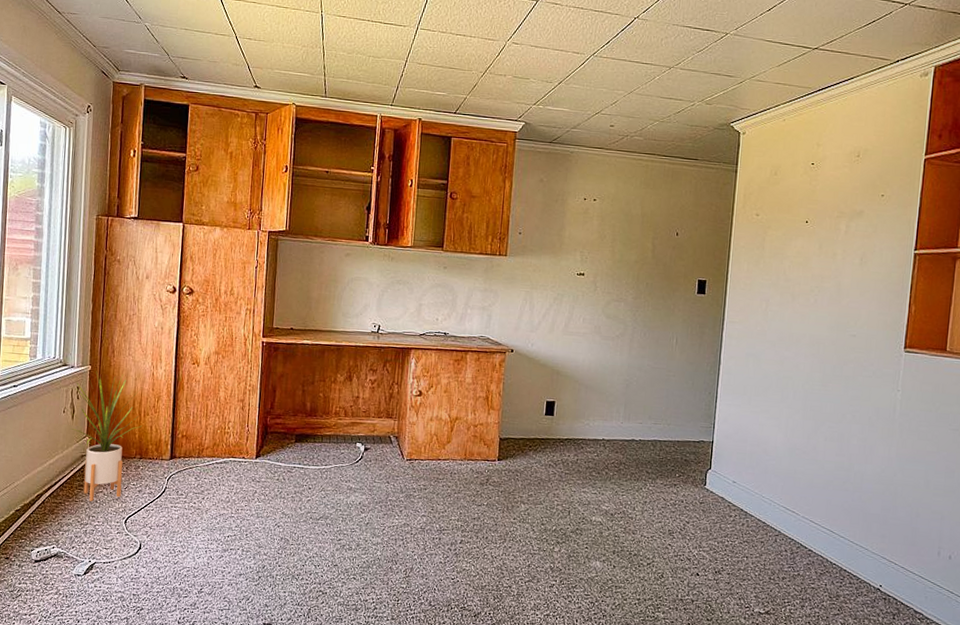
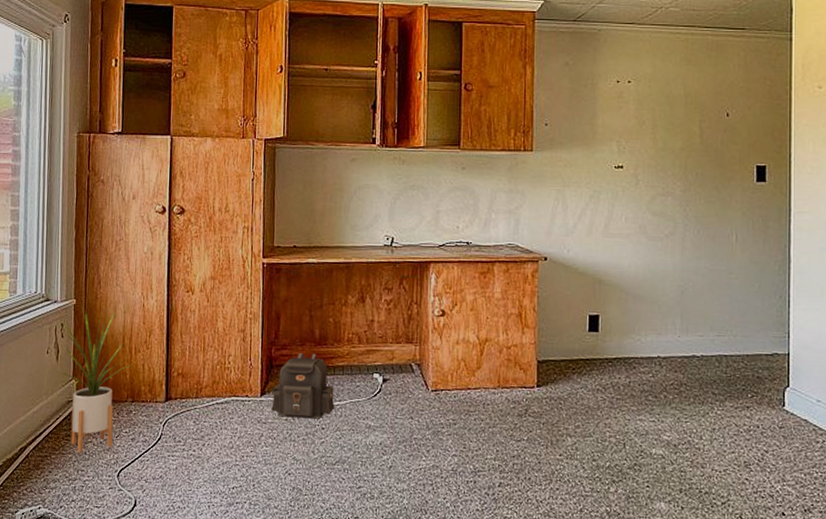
backpack: none [265,422,322,480] -> present [271,352,335,419]

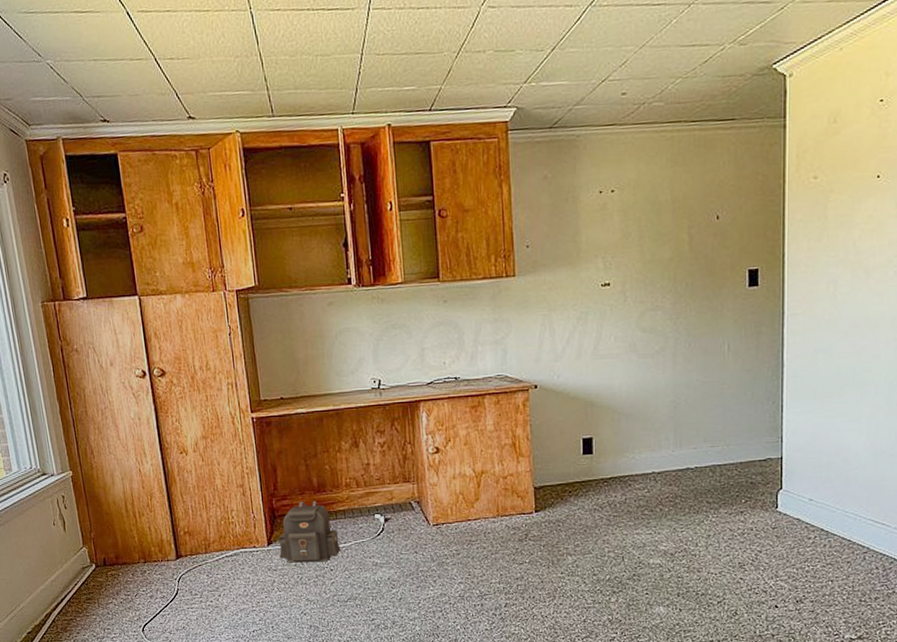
house plant: present [47,304,133,453] -> none [53,475,139,614]

